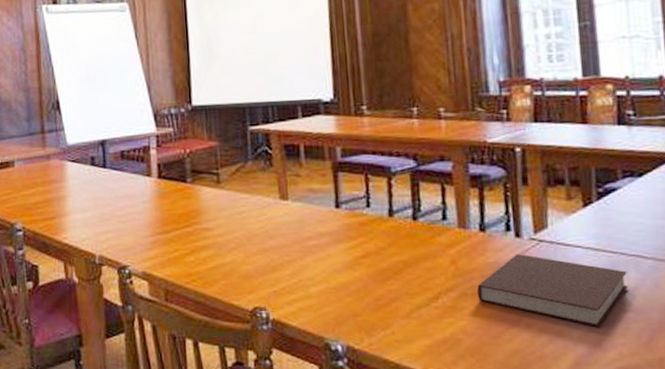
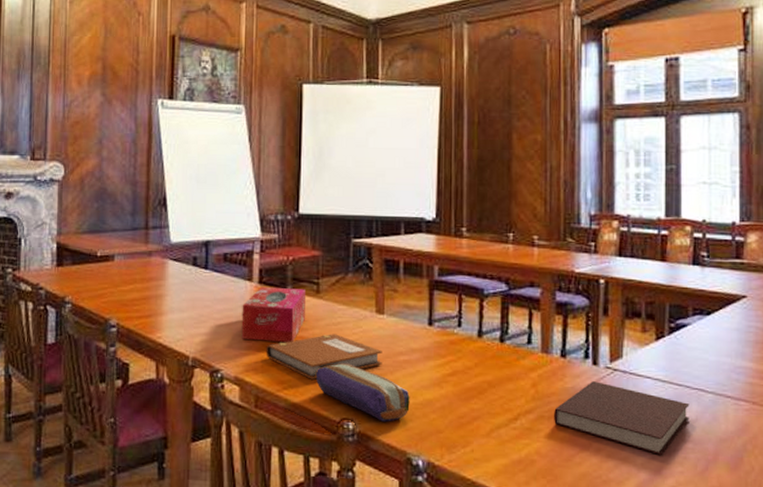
tissue box: none [143,180,208,236] -> present [241,286,305,343]
notebook: none [171,223,291,270] -> present [266,334,383,380]
pencil case: none [224,252,324,308] -> present [316,363,410,422]

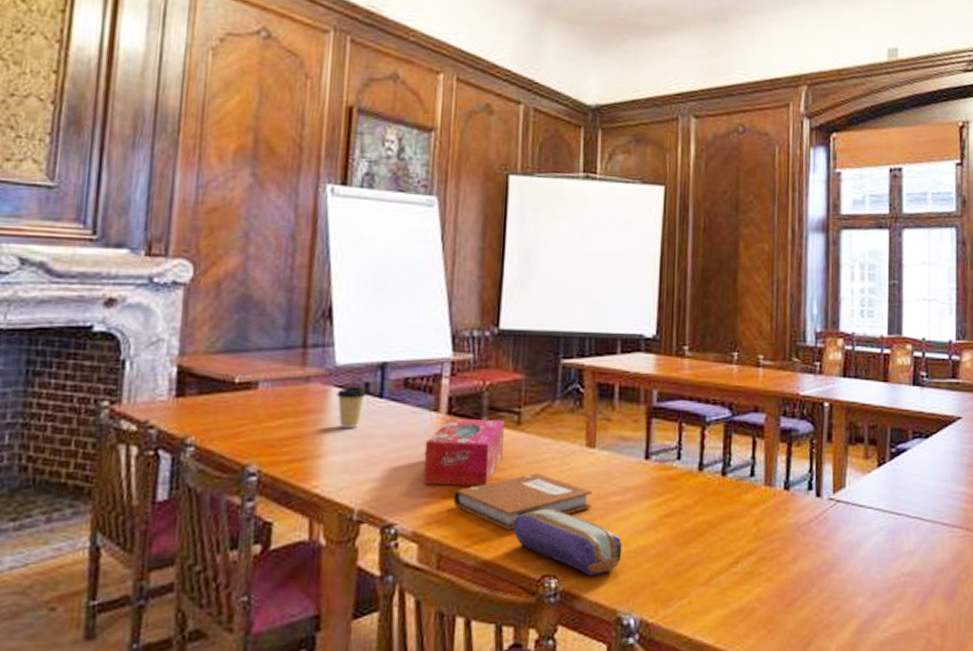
coffee cup: none [172,260,195,294] -> present [336,387,367,429]
notebook: present [554,381,690,455] -> none [776,515,909,591]

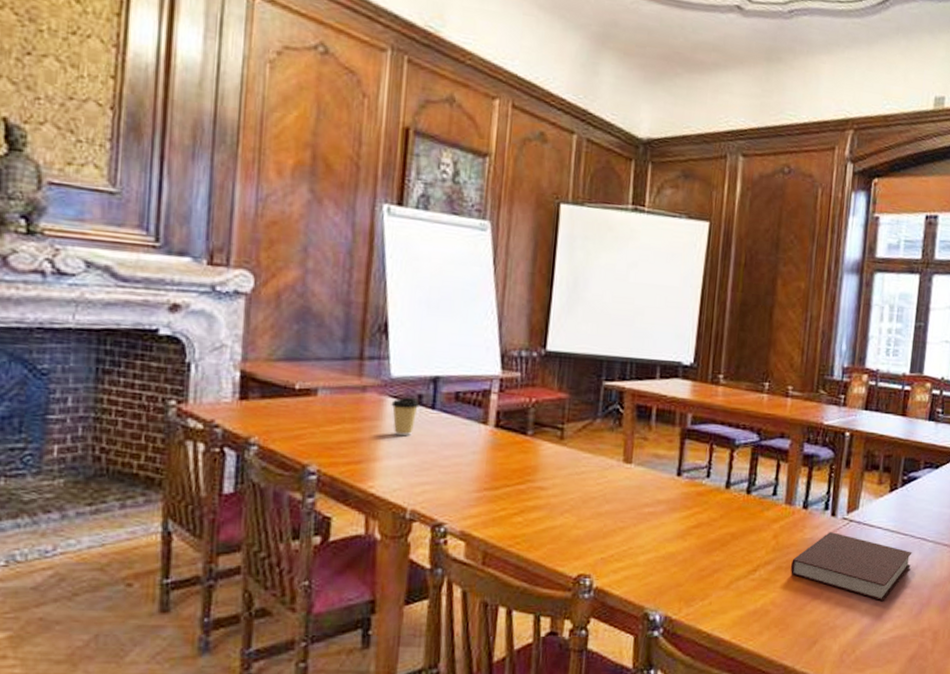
tissue box: present [423,418,504,487] -> none [471,430,548,494]
notebook: present [453,473,592,530] -> none [498,484,627,533]
pencil case: present [514,508,622,576] -> none [553,515,652,577]
notebook: none [776,515,909,591] -> present [791,532,912,601]

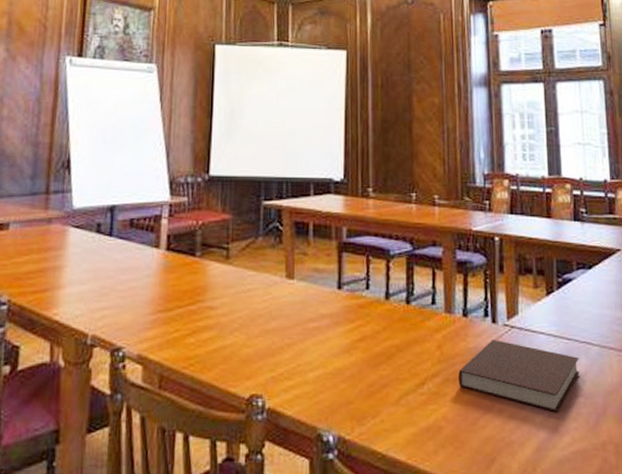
coffee cup: present [391,398,420,437] -> none [73,227,99,264]

